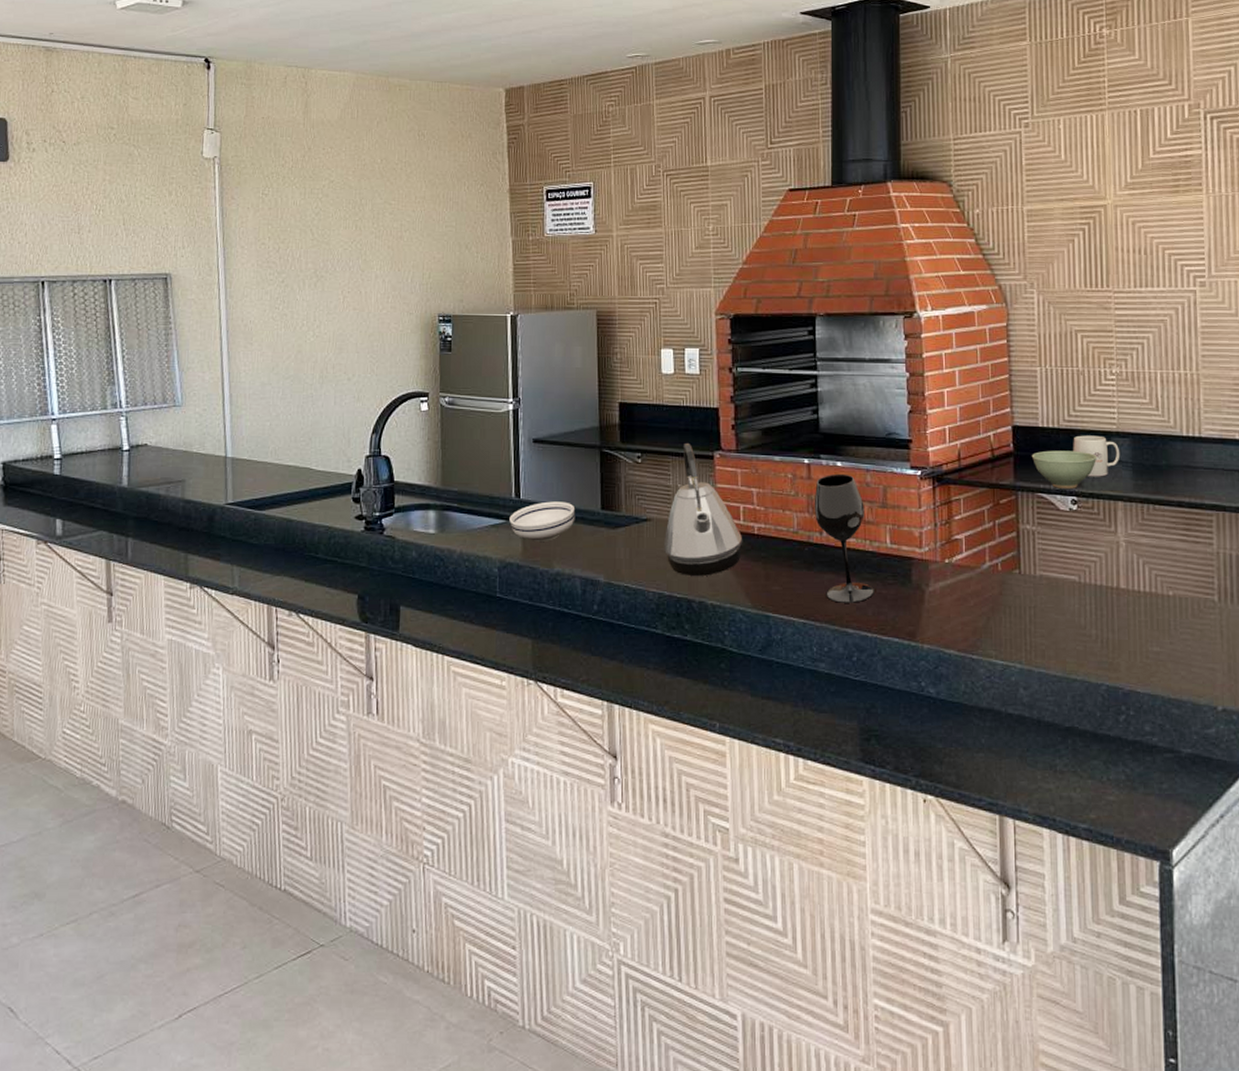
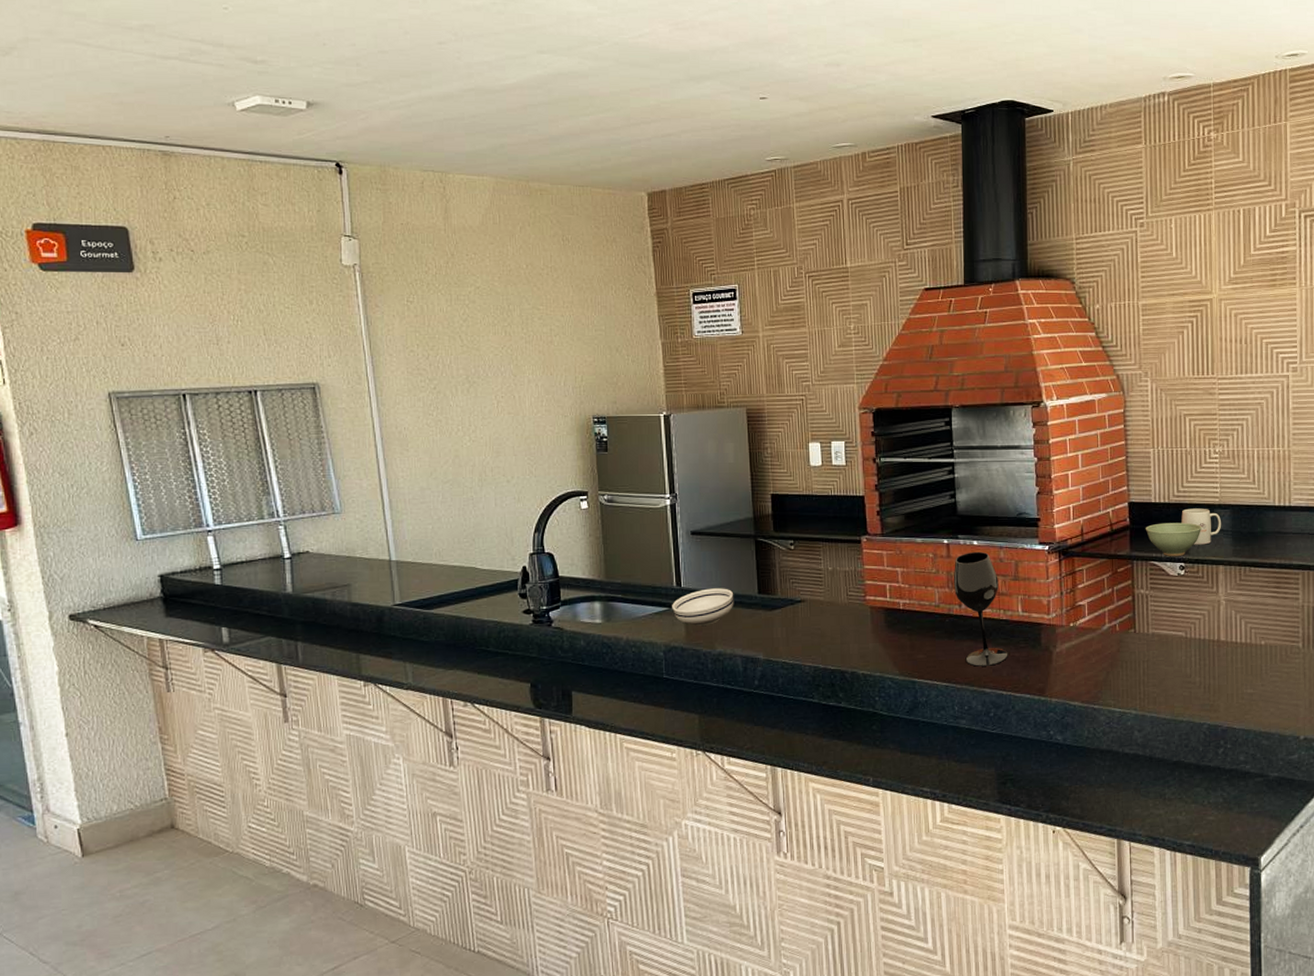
kettle: present [663,444,743,576] -> none [817,530,890,650]

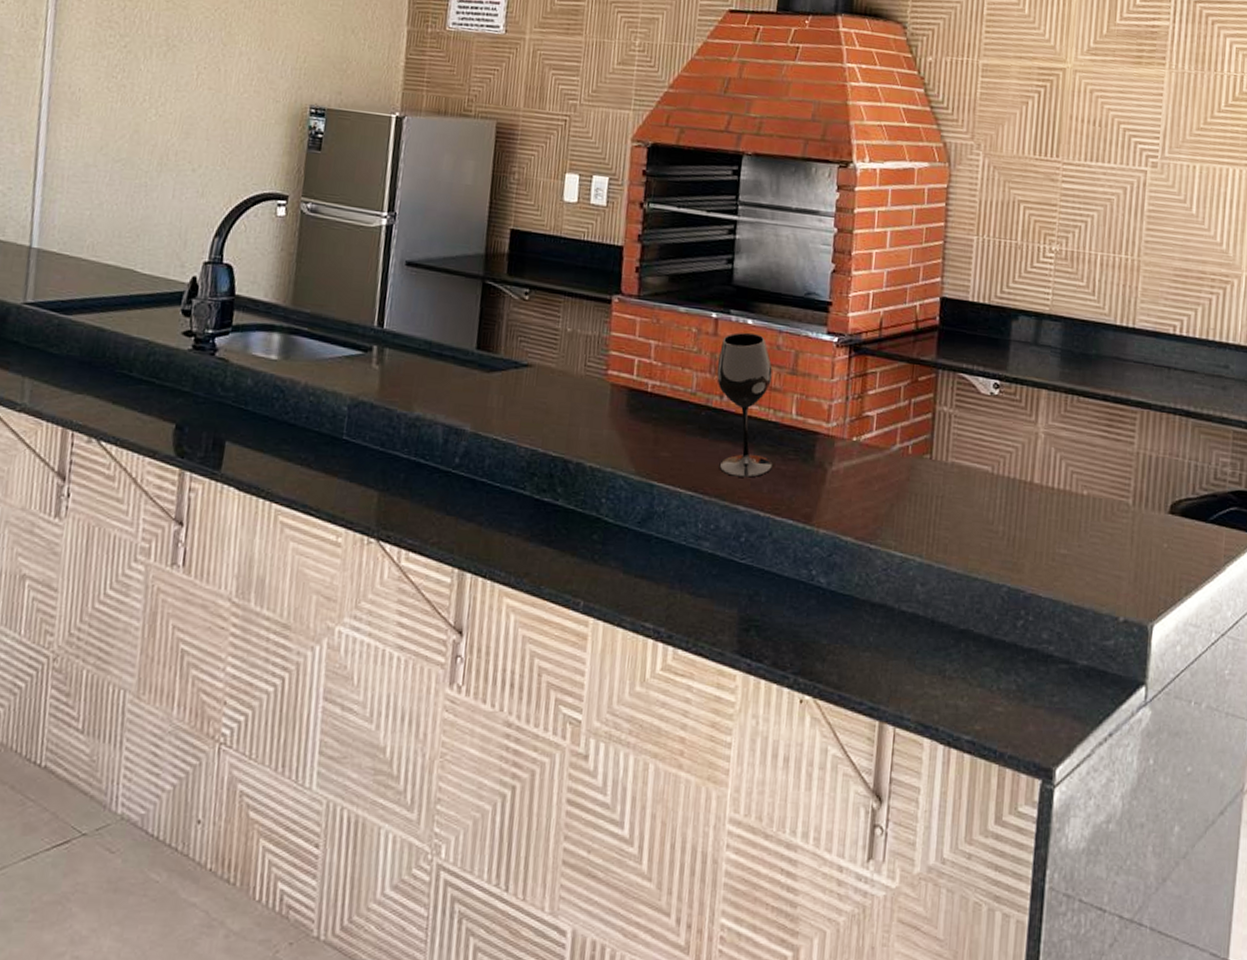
bowl: present [672,588,734,626] -> none [367,334,447,380]
bowl: present [1145,522,1202,556] -> none [957,327,1026,372]
mug: present [1181,508,1222,545] -> none [1001,314,1050,362]

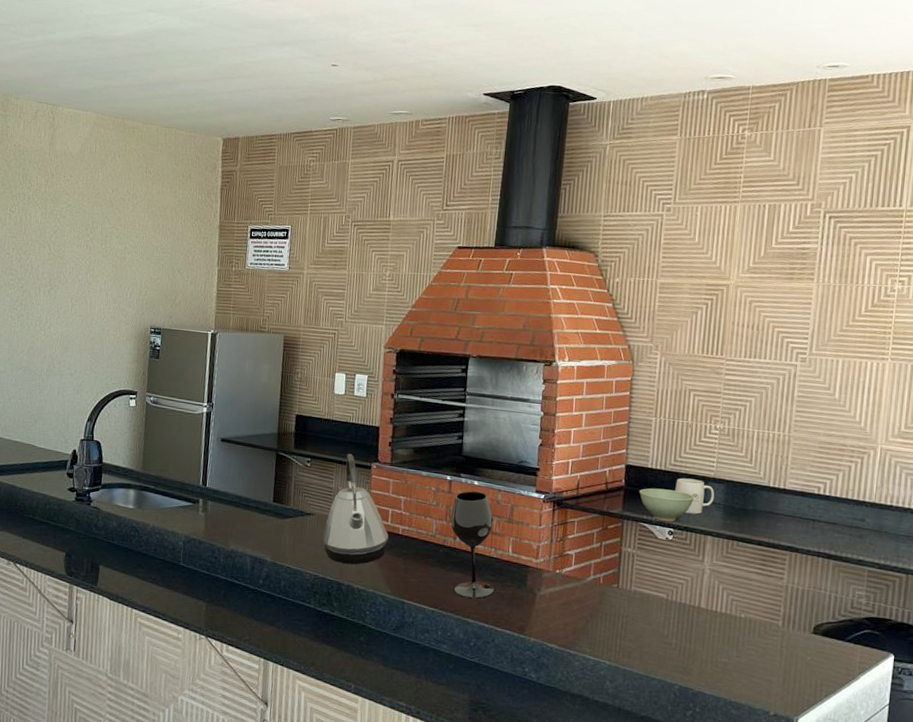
kettle: none [542,283,634,434] -> present [321,454,389,565]
bowl: none [957,327,1026,372] -> present [639,488,695,522]
mug: none [1001,314,1050,362] -> present [675,478,715,515]

